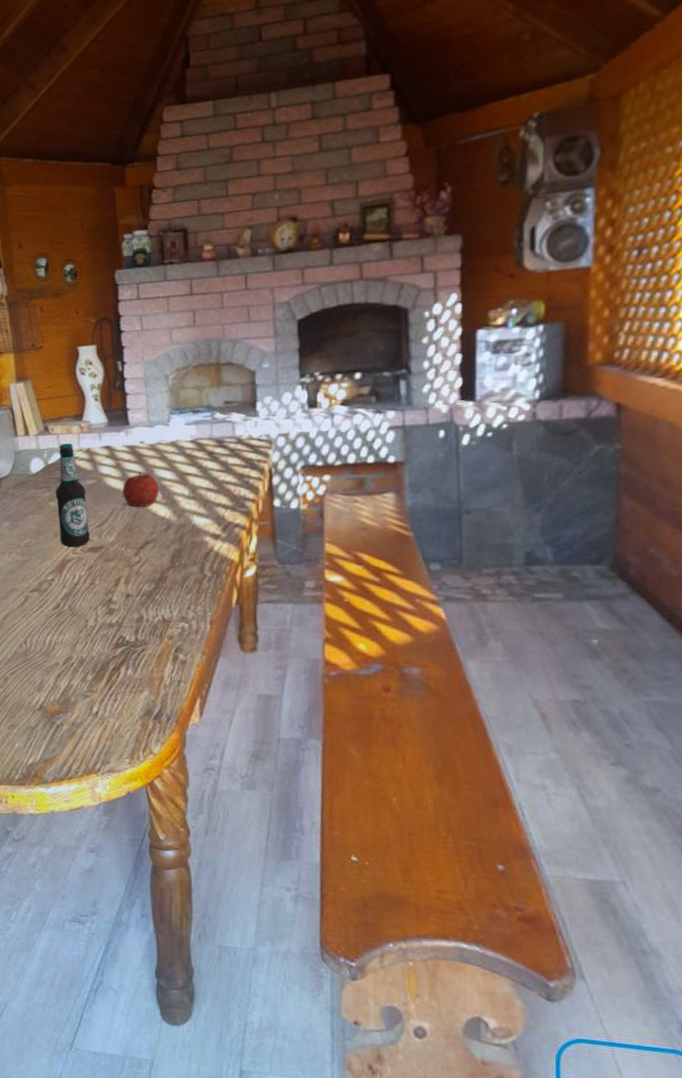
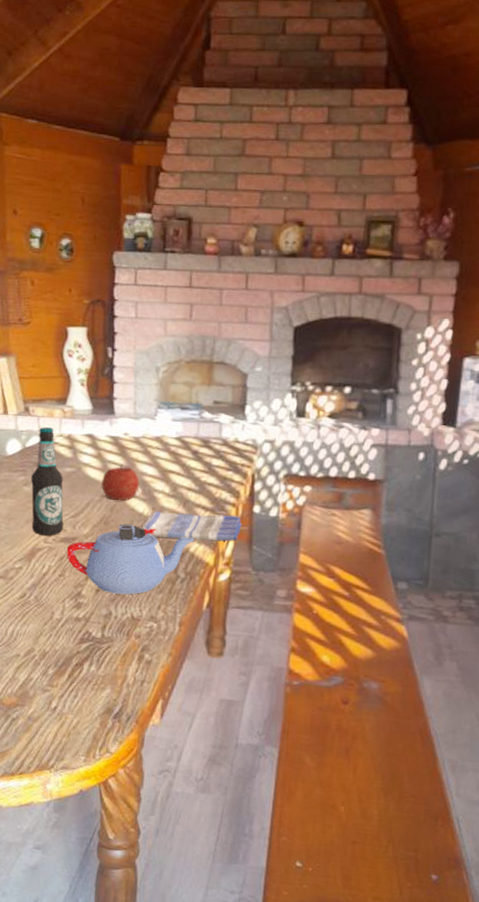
teapot: none [94,528,218,598] -> present [66,524,195,595]
dish towel: none [165,511,264,539] -> present [141,510,242,542]

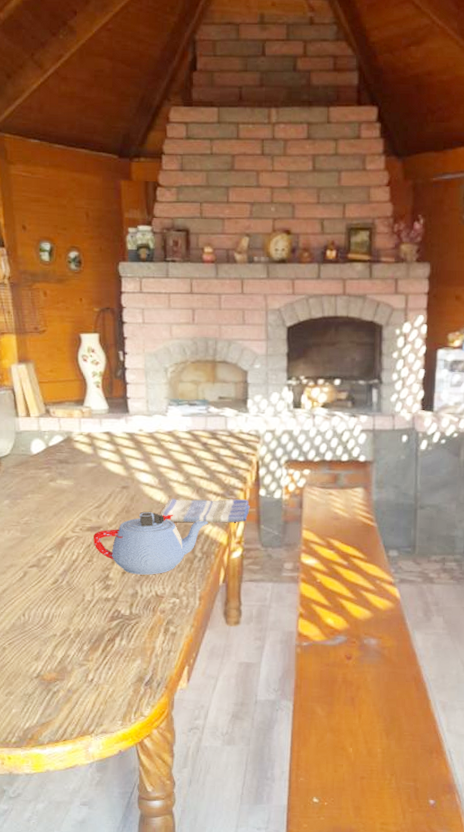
bottle: present [31,427,64,536] -> none [56,427,88,527]
fruit: present [101,464,140,501] -> none [121,457,156,490]

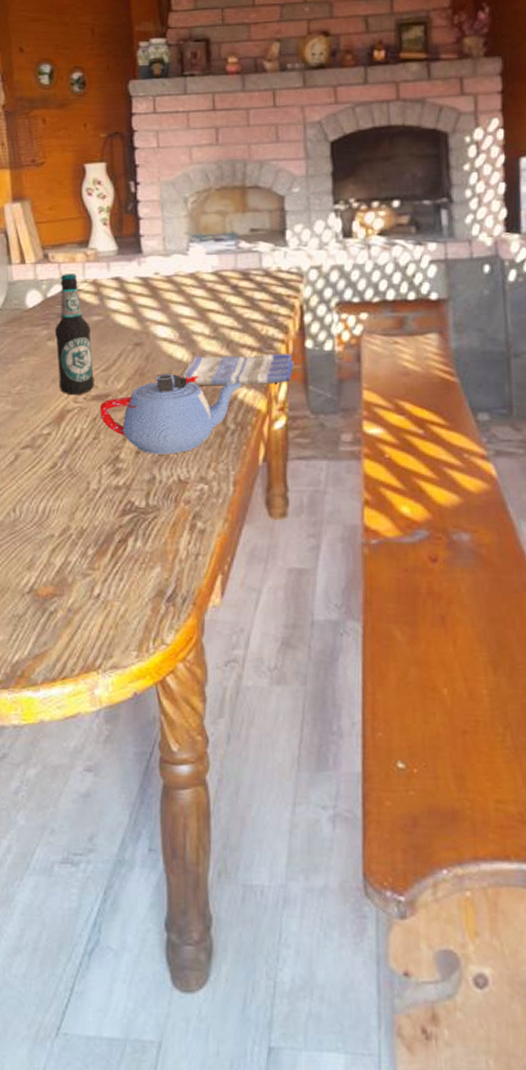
bottle: none [56,427,88,527] -> present [55,274,94,395]

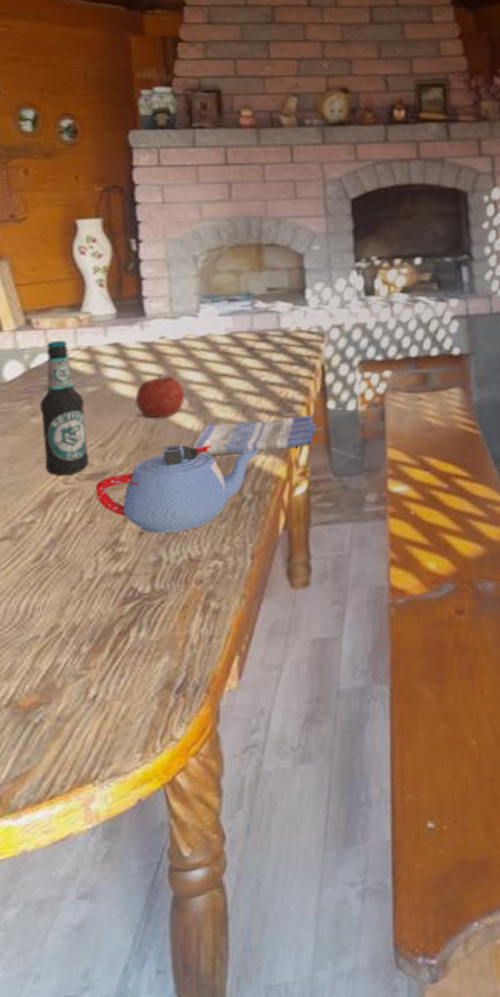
fruit: none [134,307,176,347] -> present [136,373,185,418]

